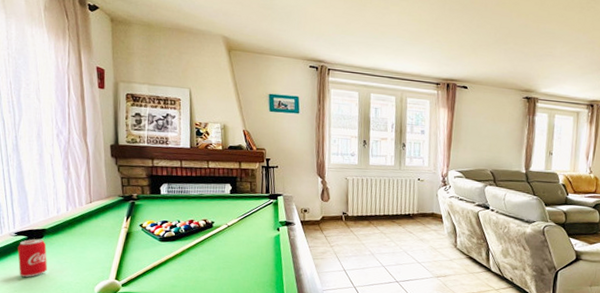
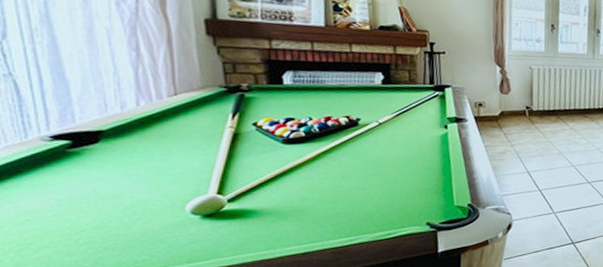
beverage can: present [17,238,48,278] -> none [56,143,109,197]

